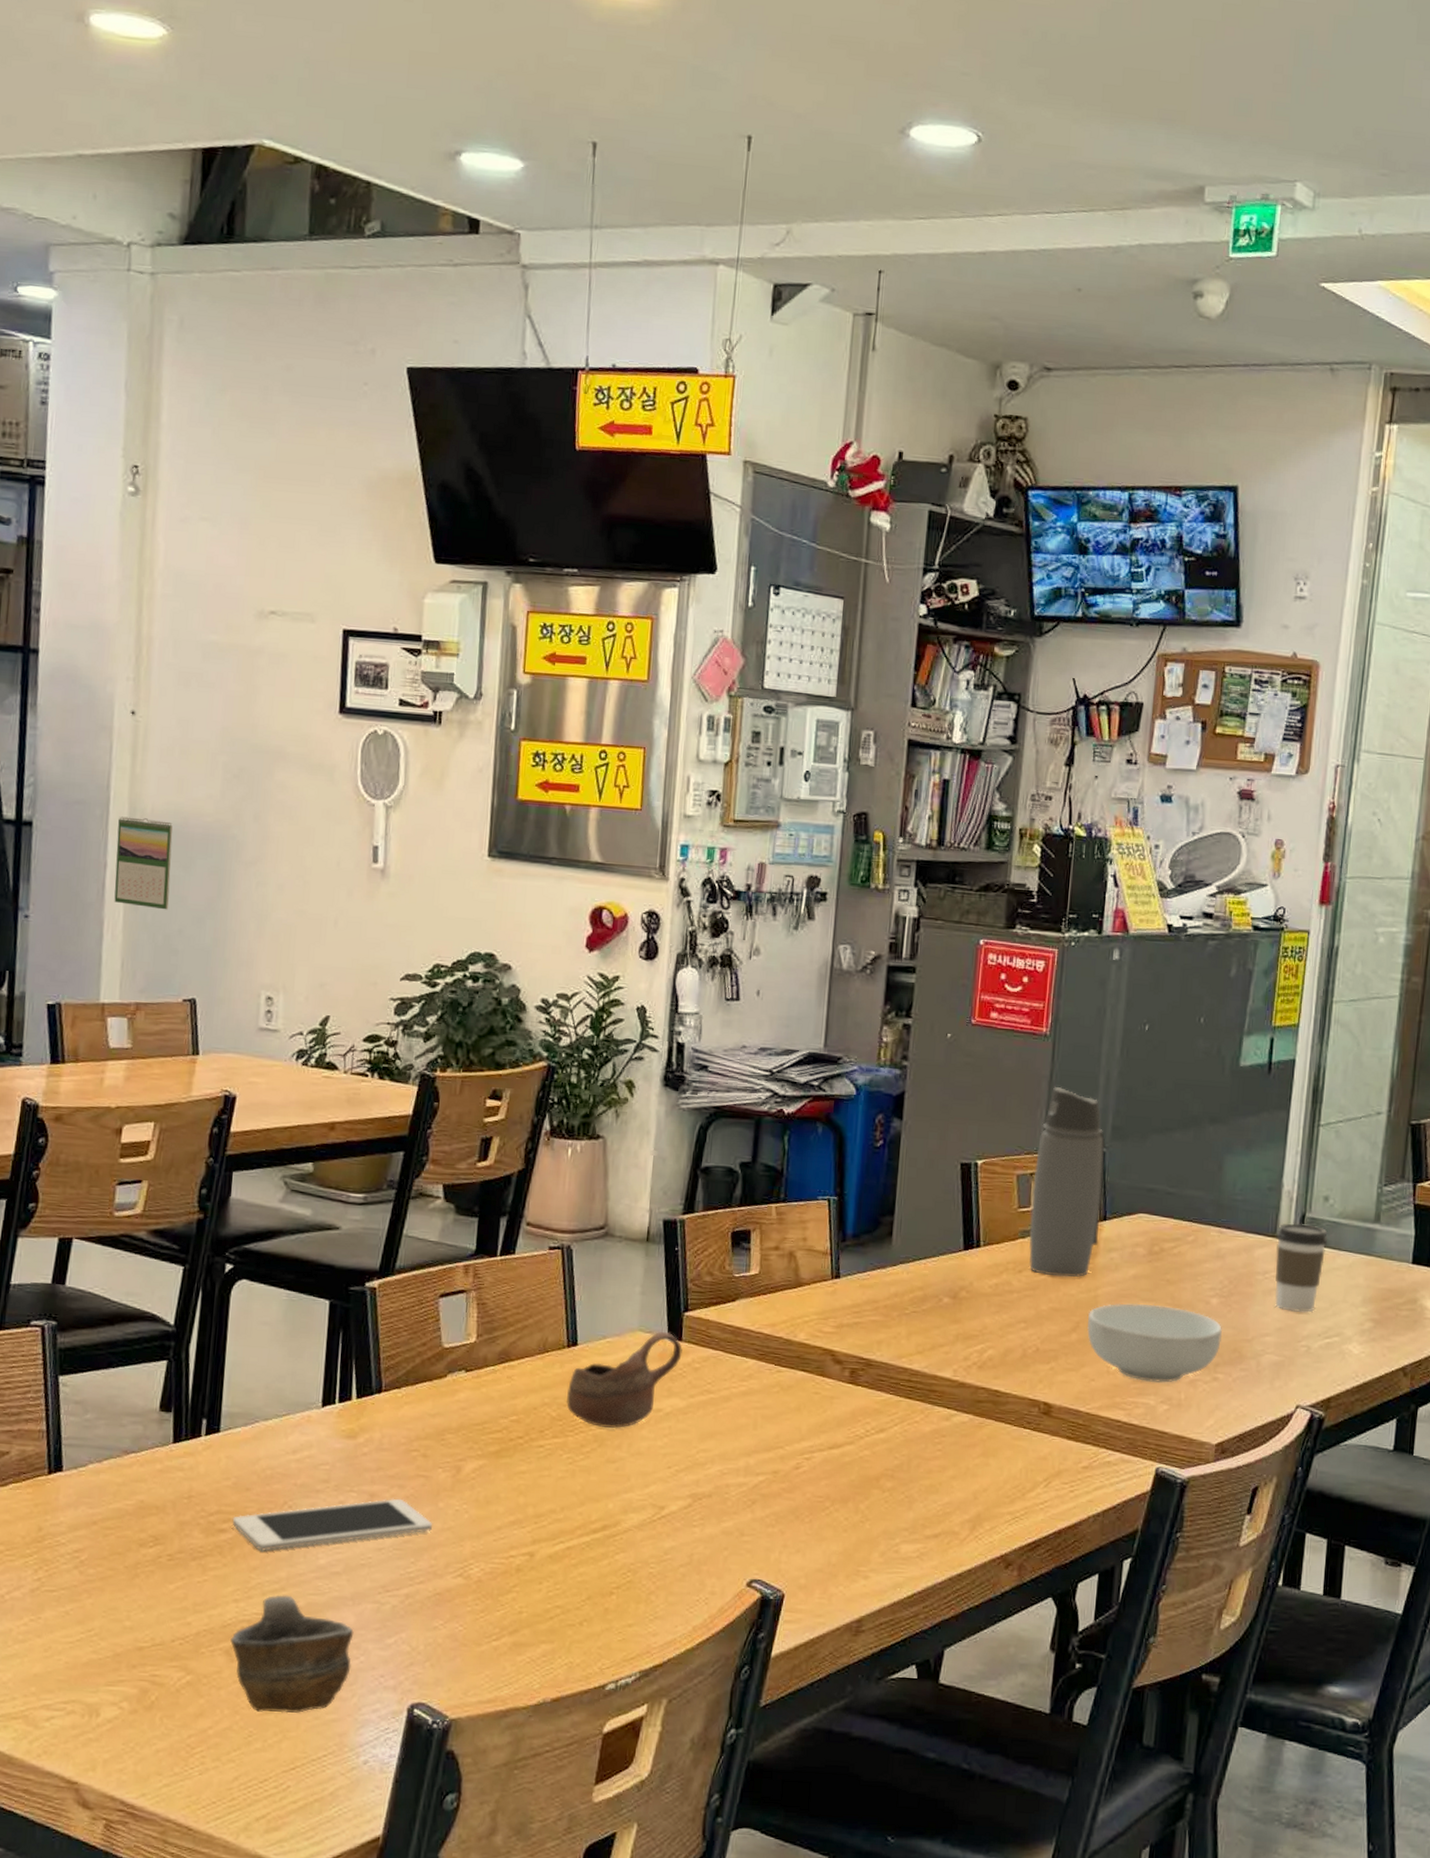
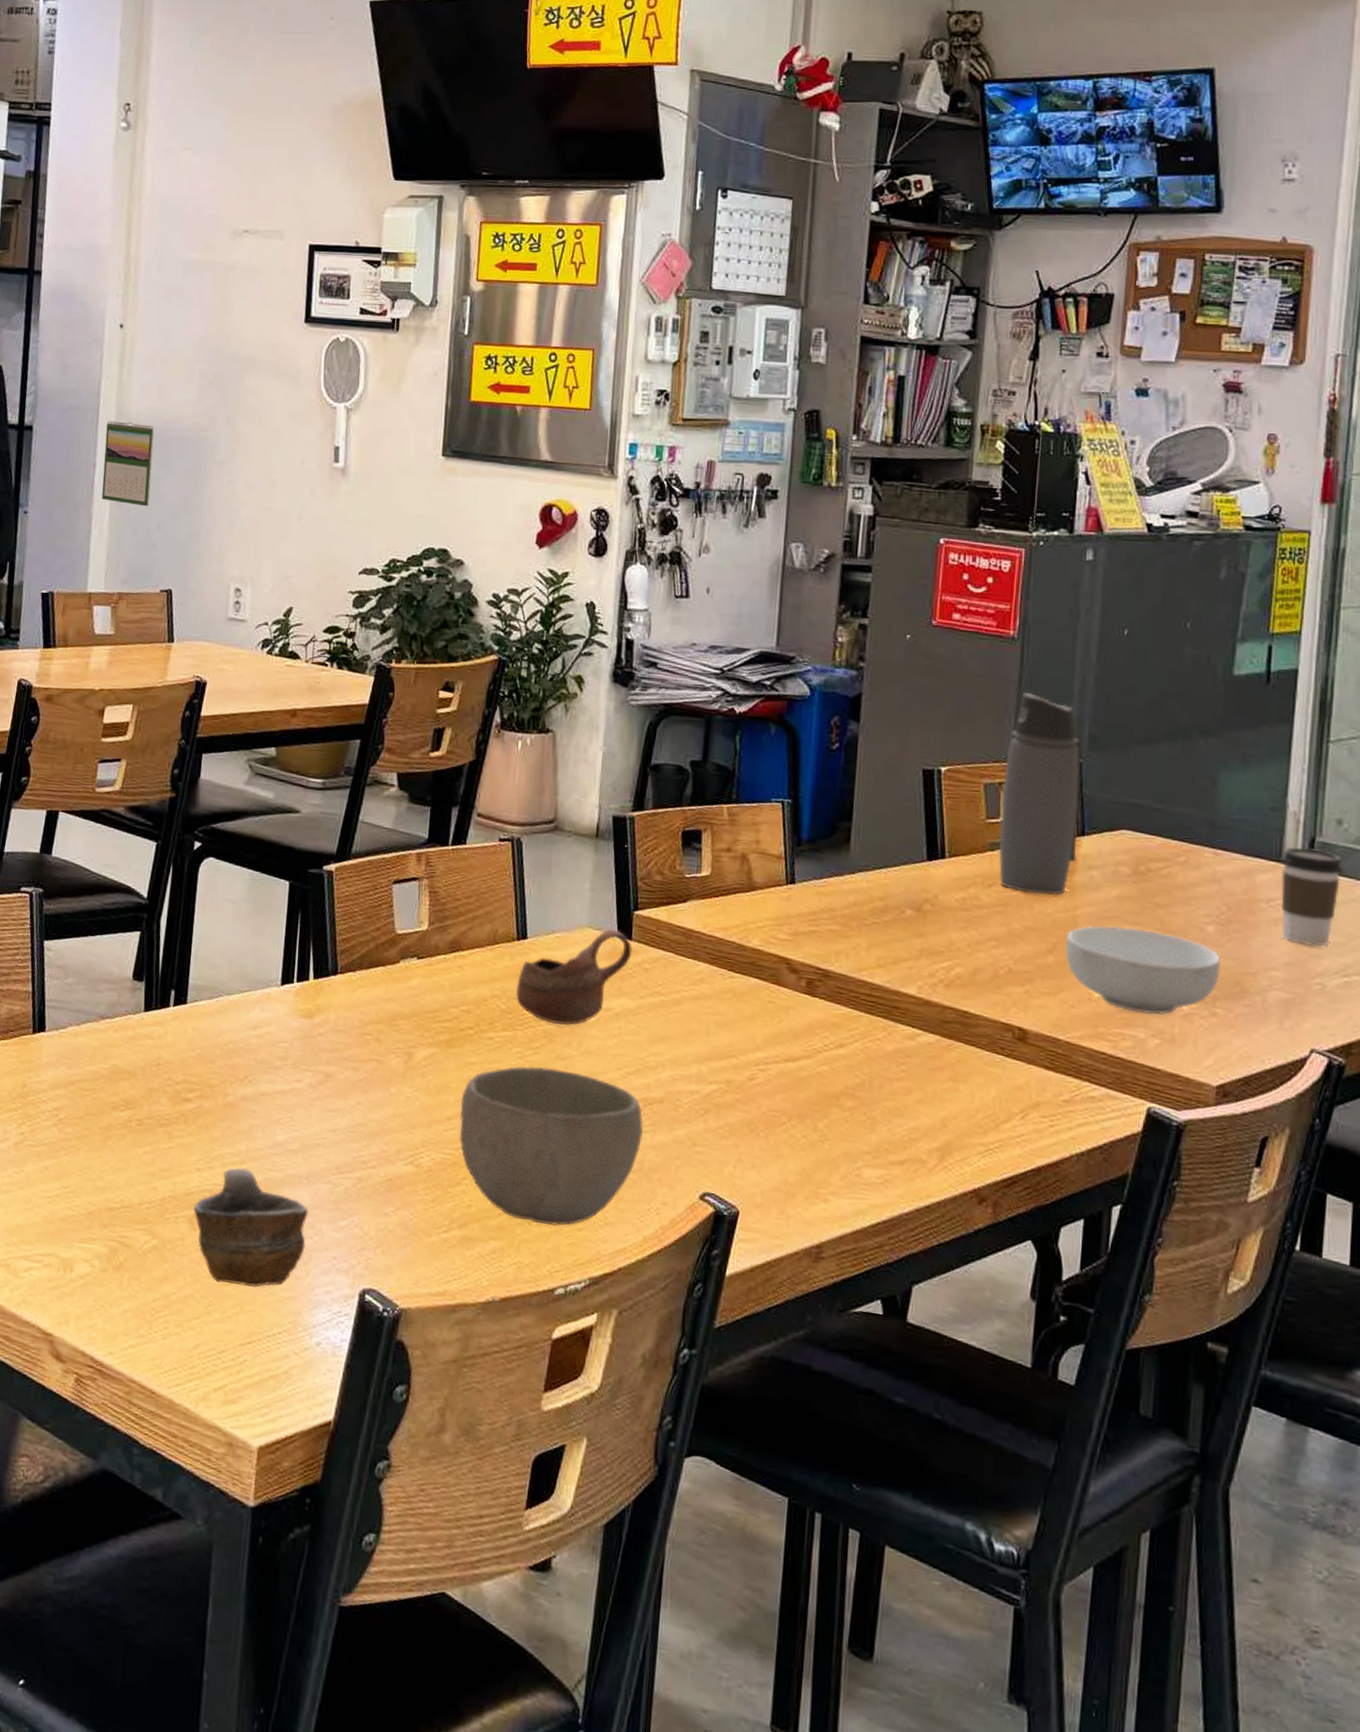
cell phone: present [232,1498,433,1551] -> none [196,1080,385,1123]
bowl: none [509,1470,693,1625] -> present [459,1066,643,1226]

